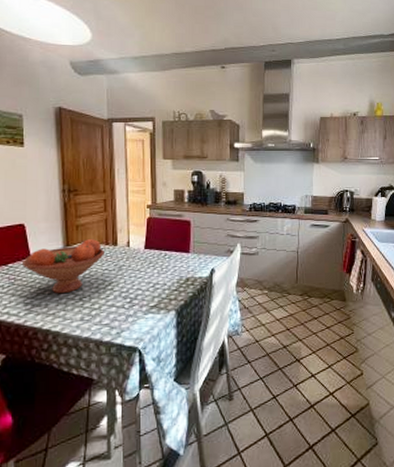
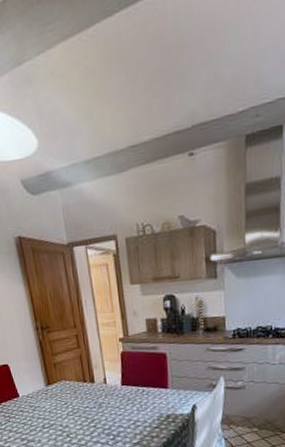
fruit bowl: present [21,238,104,294] -> none [12,376,84,431]

